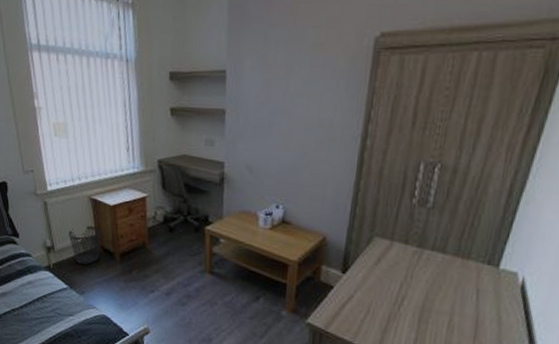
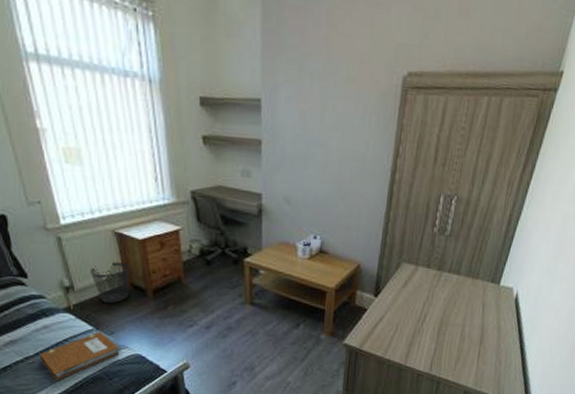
notebook: none [23,290,89,334] -> present [40,331,120,381]

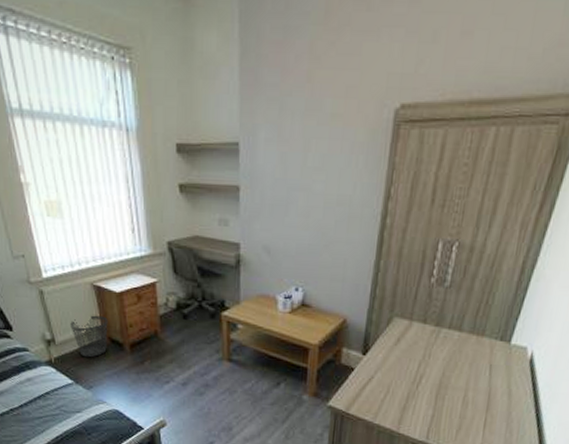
notebook: present [40,331,120,381] -> none [24,385,98,434]

